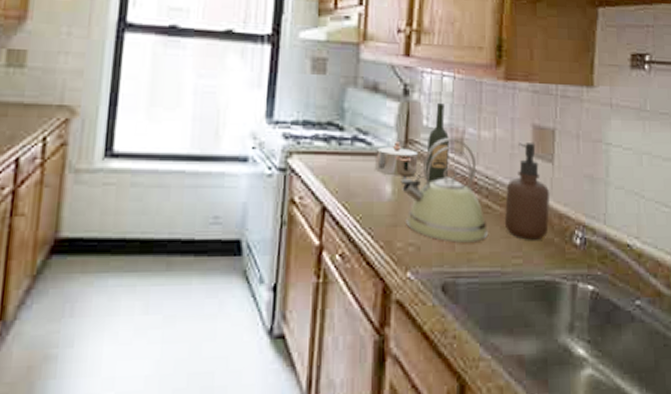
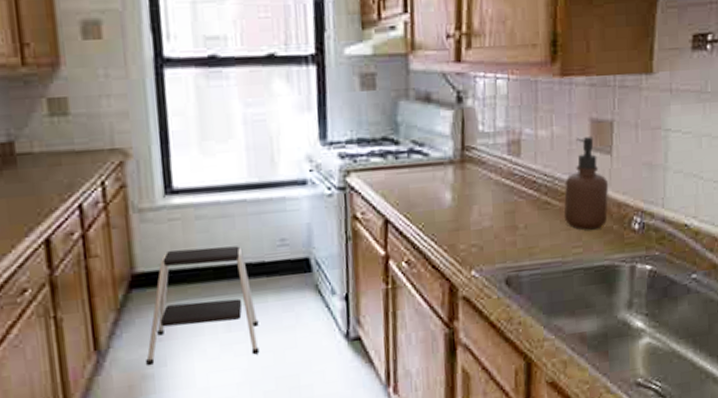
step stool: none [52,216,179,345] -> present [146,246,260,366]
cooking pot: present [374,142,419,176] -> none [432,150,477,184]
kettle: present [400,138,488,243] -> none [459,140,548,240]
wine bottle: present [426,103,450,183] -> none [484,107,507,186]

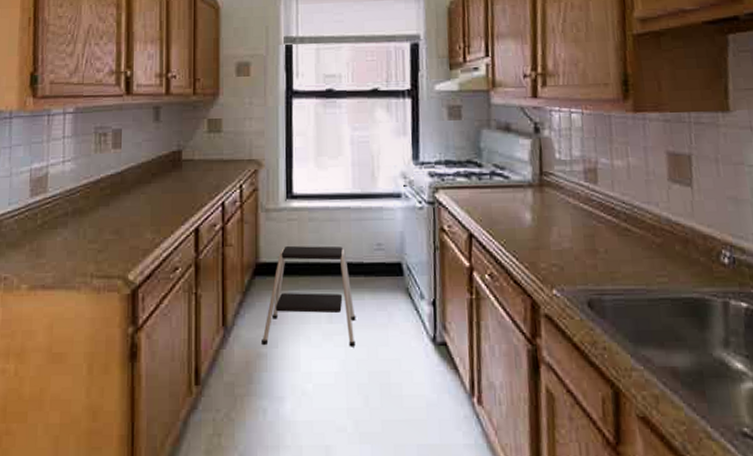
soap dispenser: present [564,137,609,230] -> none [644,169,693,260]

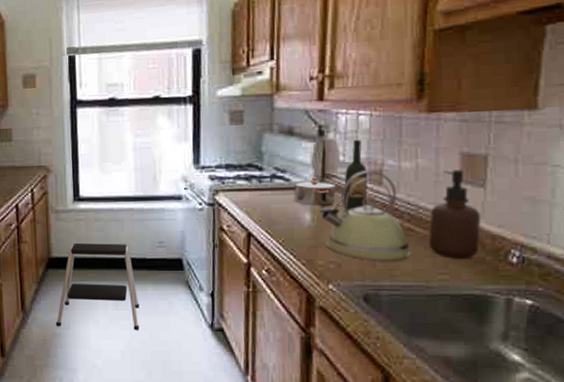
cooking pot: none [513,174,555,205] -> present [293,177,337,206]
kettle: none [539,168,630,263] -> present [319,170,410,261]
wine bottle: none [561,138,585,210] -> present [344,140,369,210]
soap dispenser: none [644,169,693,260] -> present [428,170,482,259]

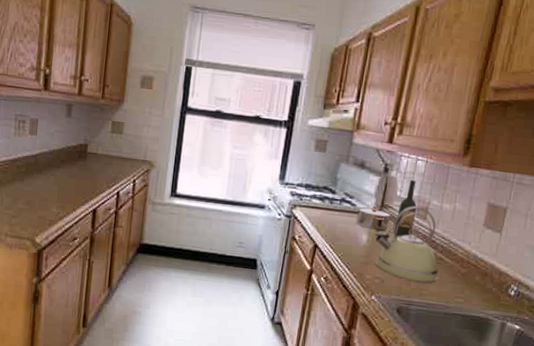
step stool: present [56,242,140,330] -> none [138,233,214,317]
soap dispenser: present [428,170,482,259] -> none [452,215,495,288]

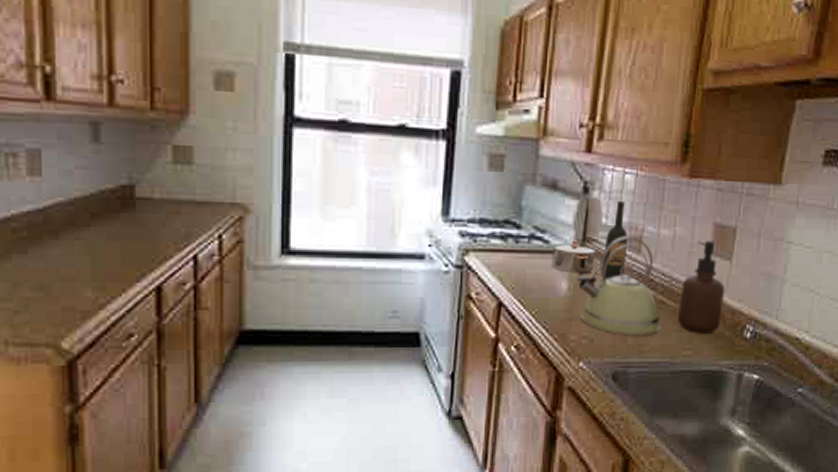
soap dispenser: none [452,215,495,288] -> present [677,241,726,334]

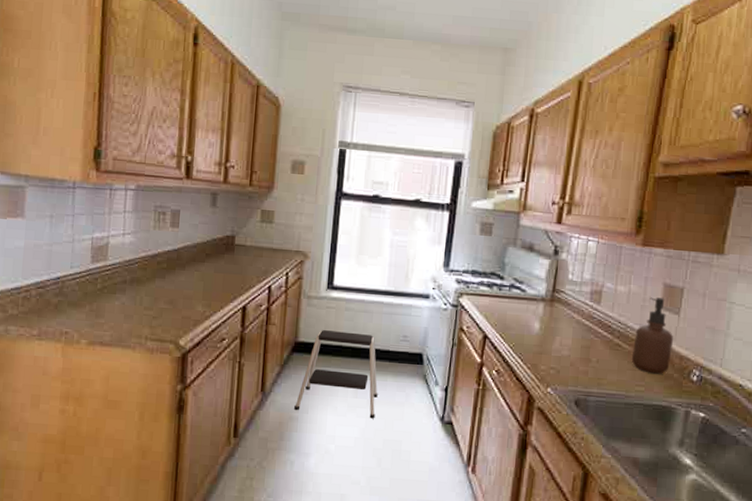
step stool: none [246,310,362,424] -> present [294,329,378,419]
cooking pot: present [551,240,597,273] -> none [526,290,564,318]
kettle: present [576,236,661,336] -> none [547,290,617,372]
wine bottle: present [603,201,629,280] -> none [569,262,591,324]

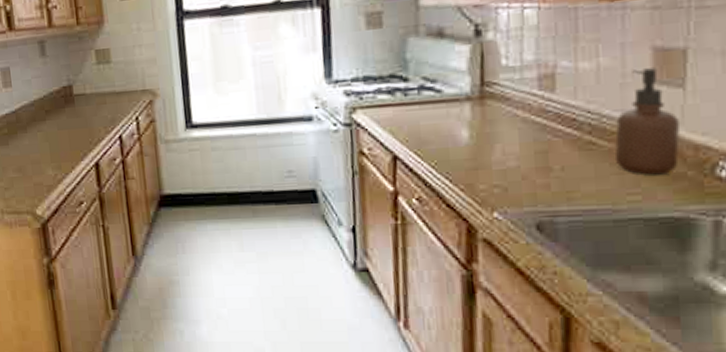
step stool: present [294,329,378,419] -> none [173,175,270,274]

